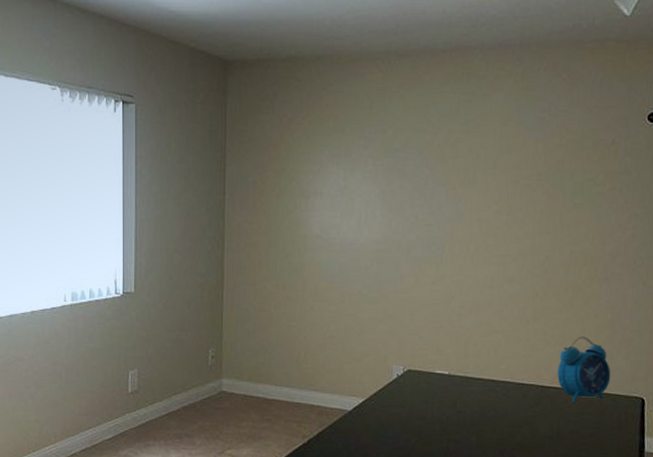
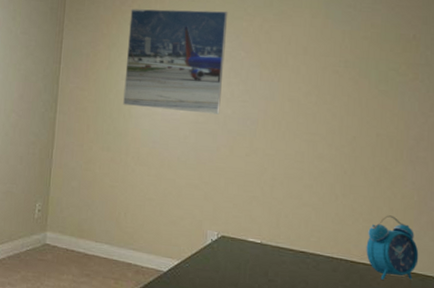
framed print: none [297,123,410,241] -> present [123,9,228,115]

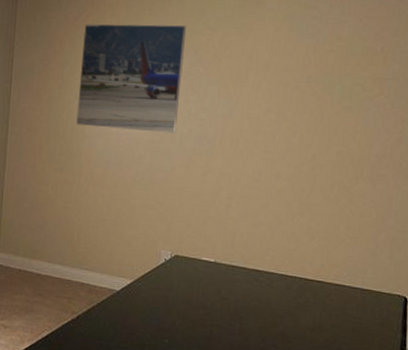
alarm clock: present [366,215,419,280] -> none [320,233,374,297]

